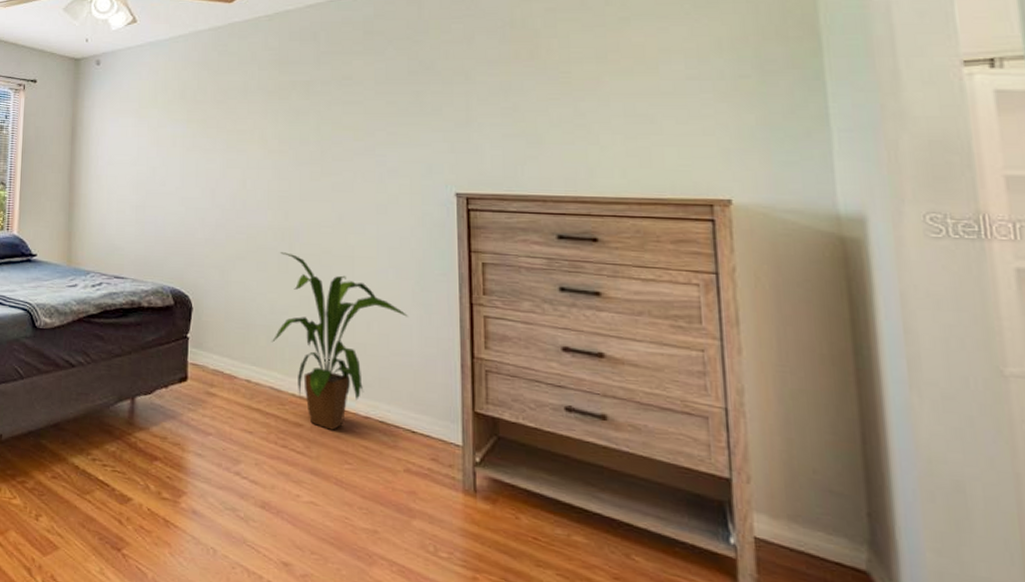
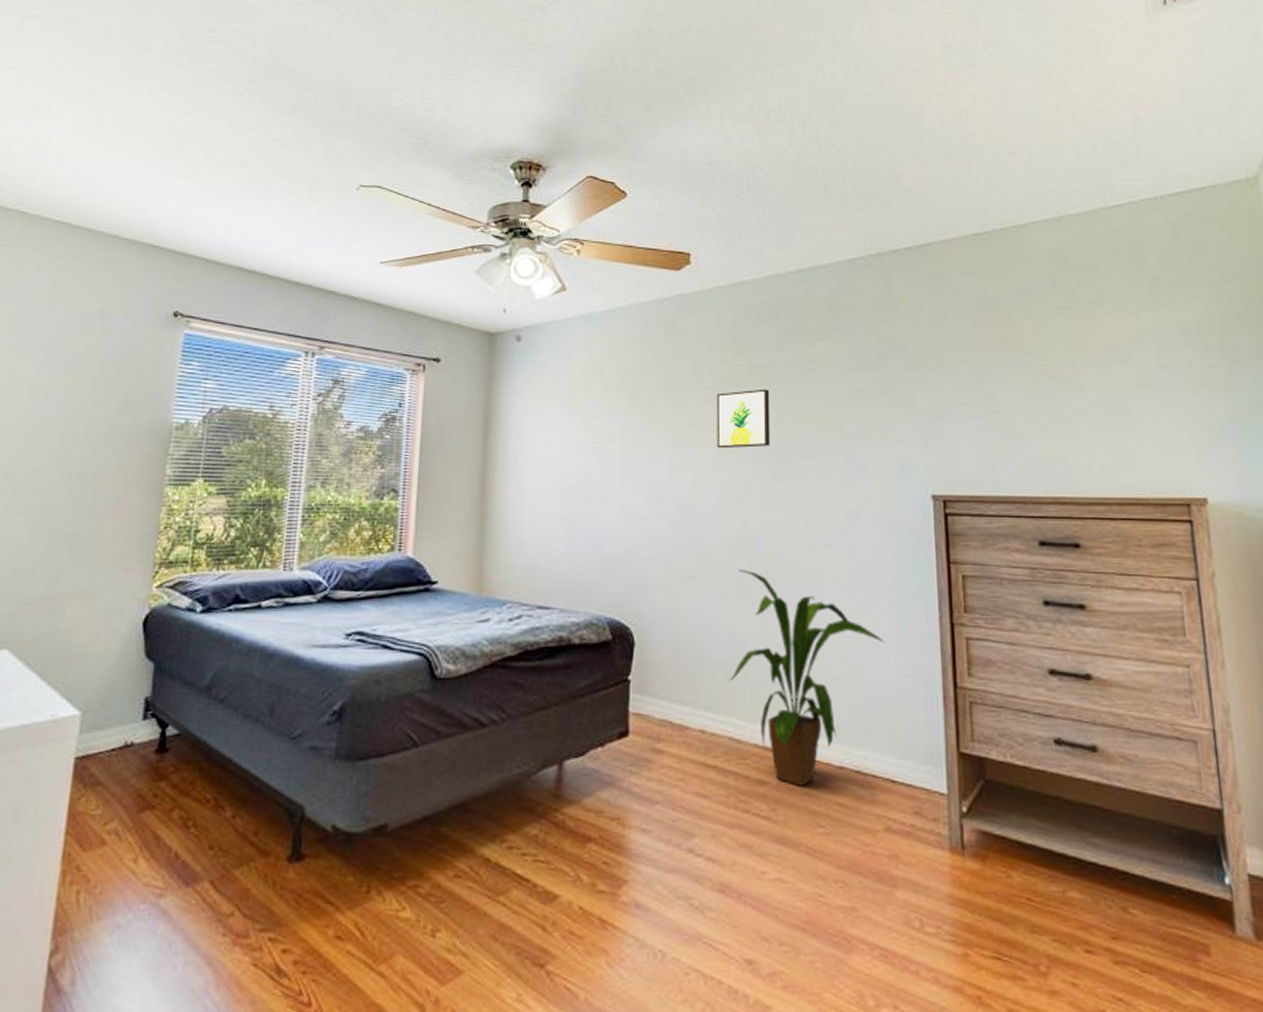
wall art: none [262,101,310,152] -> present [716,389,771,449]

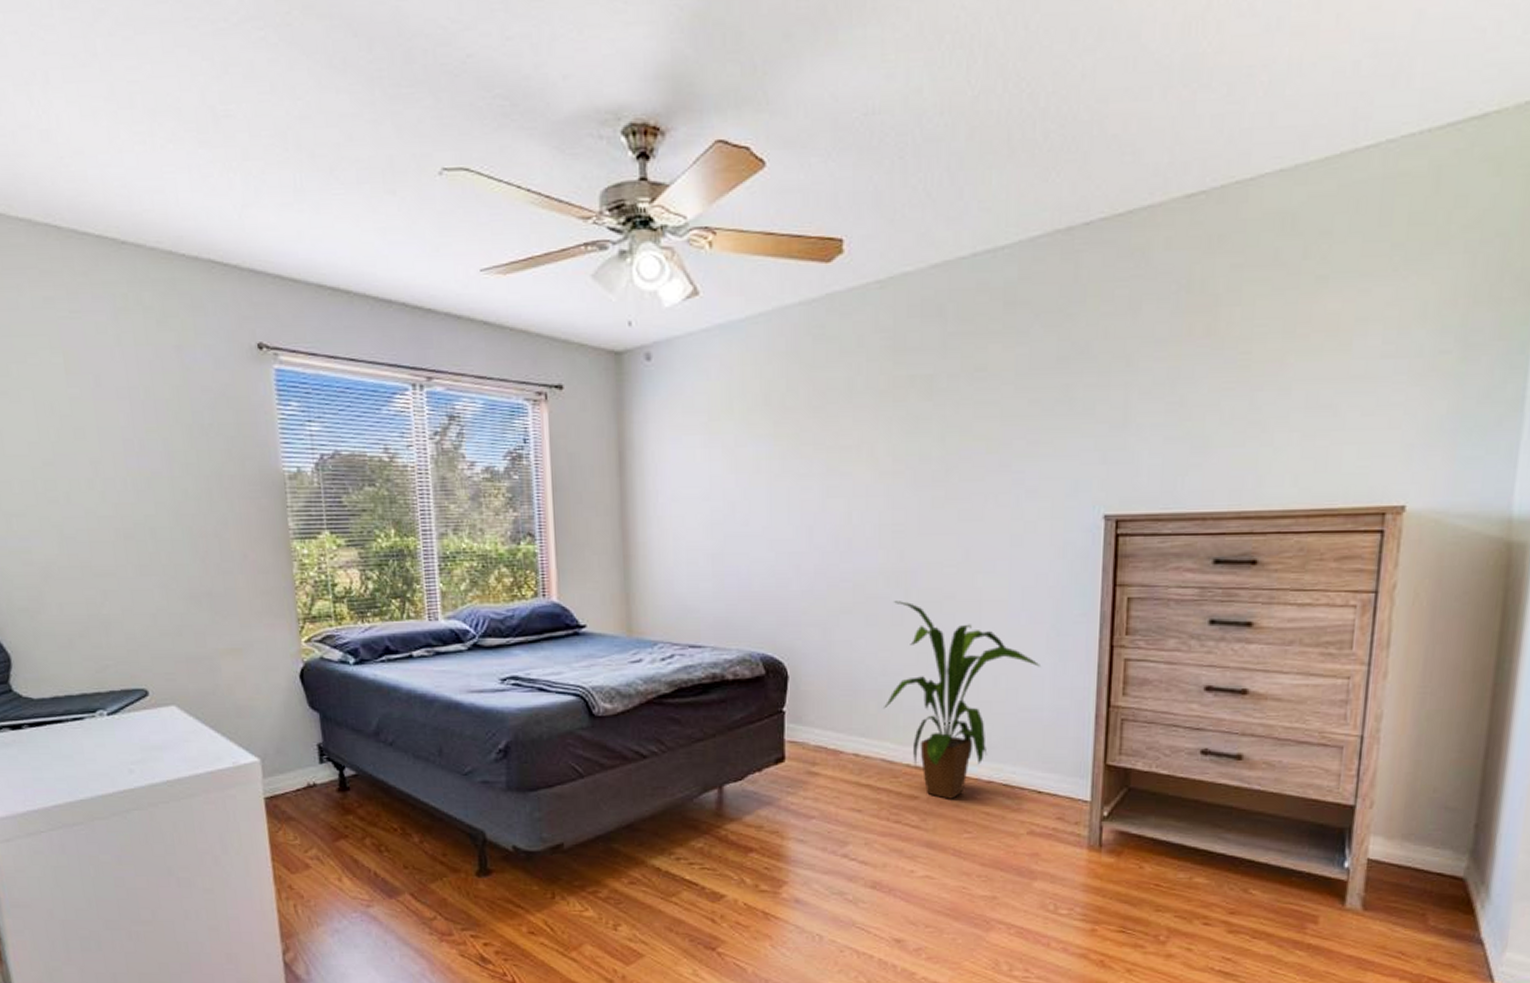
wall art: present [716,389,771,449] -> none [872,403,933,474]

